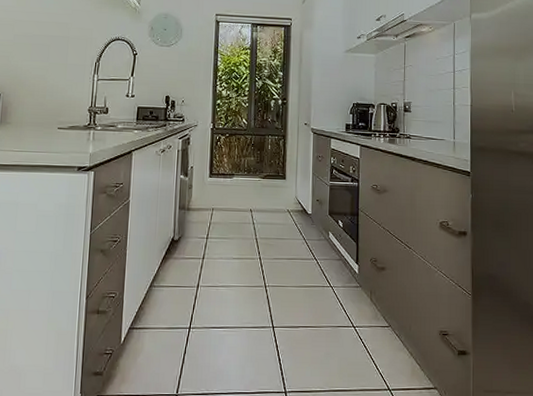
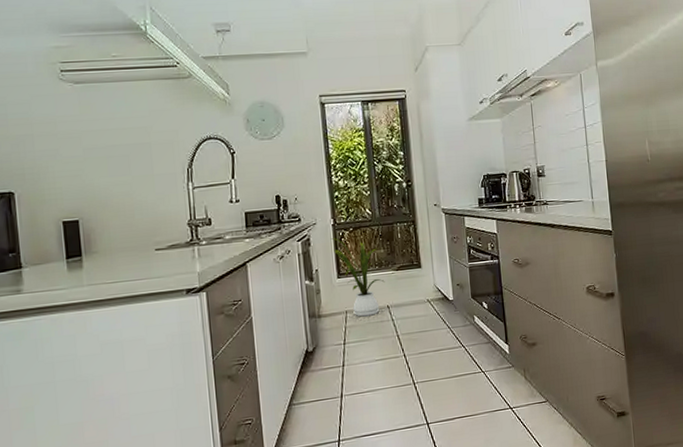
house plant: none [208,141,251,216] -> present [330,238,385,317]

